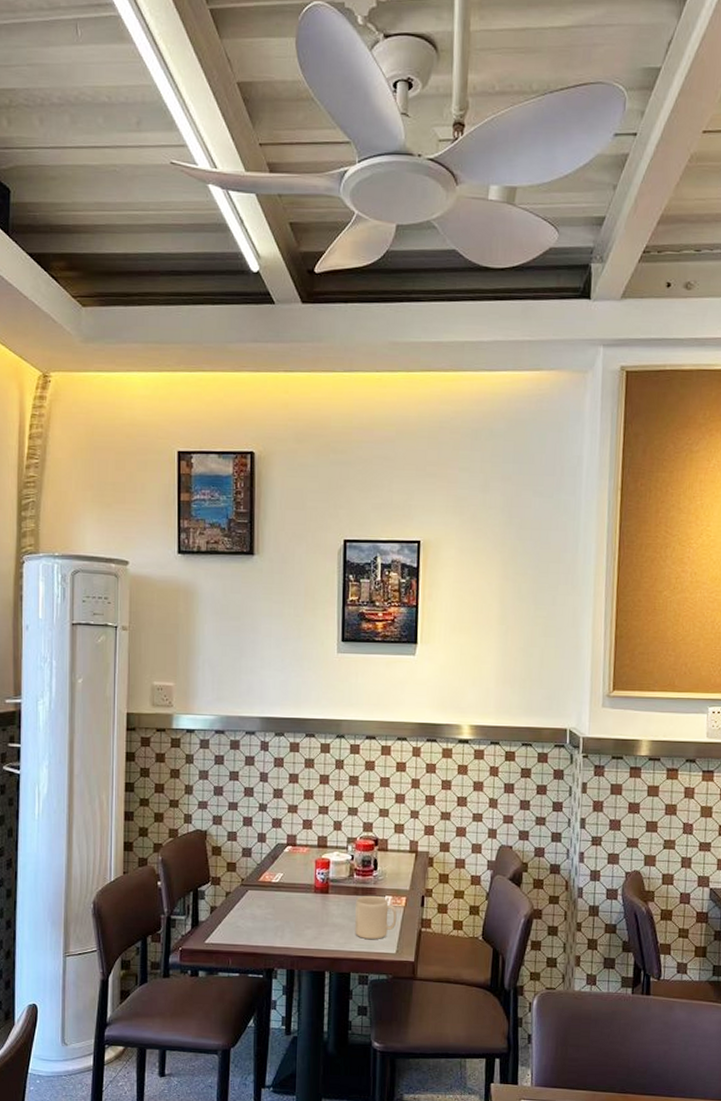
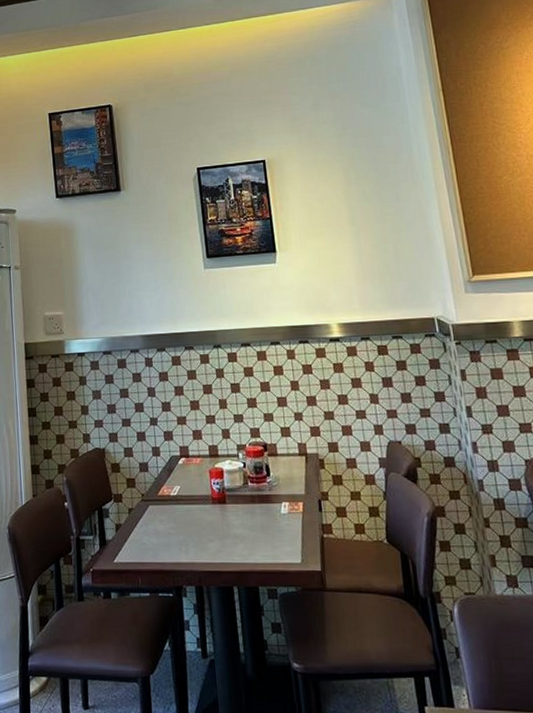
mug: present [355,895,397,939] -> none [254,502,298,549]

